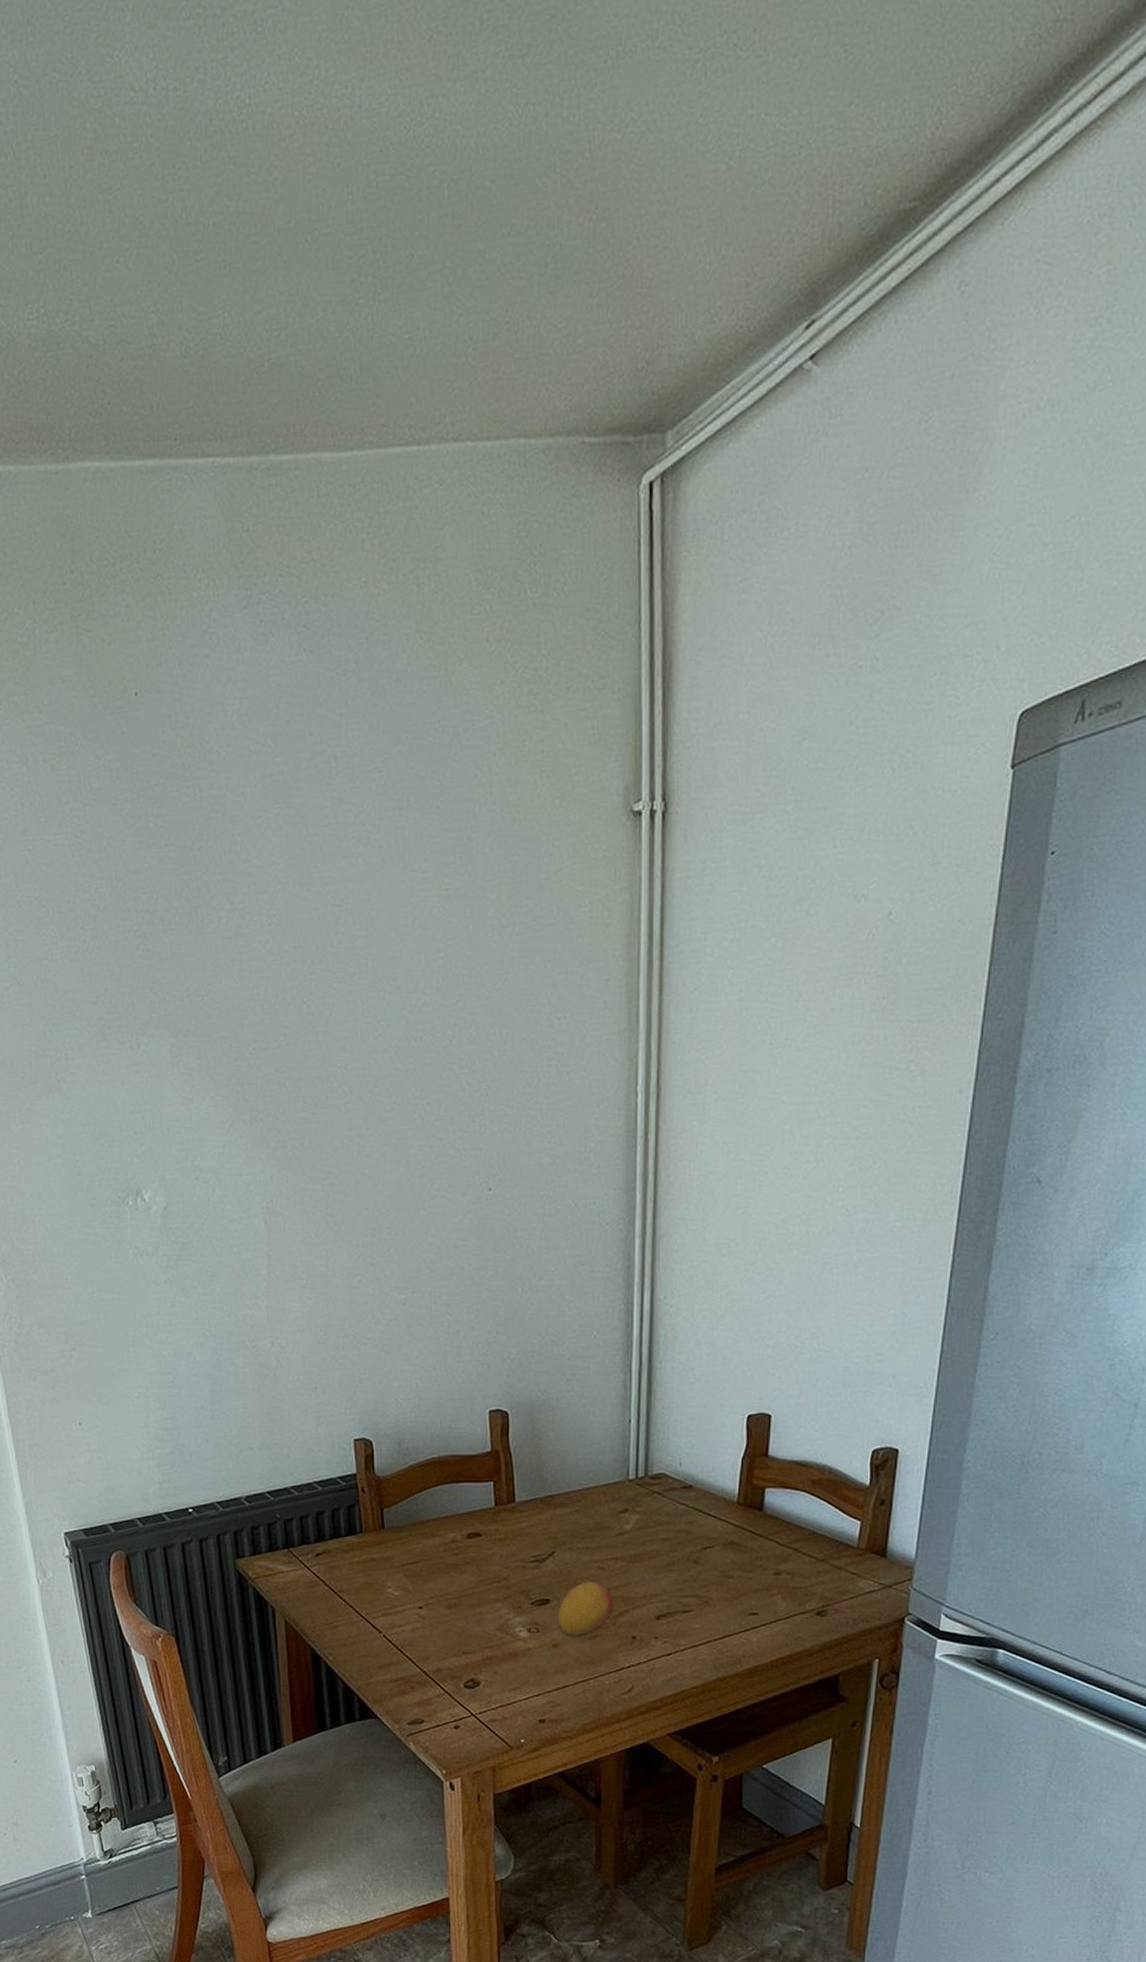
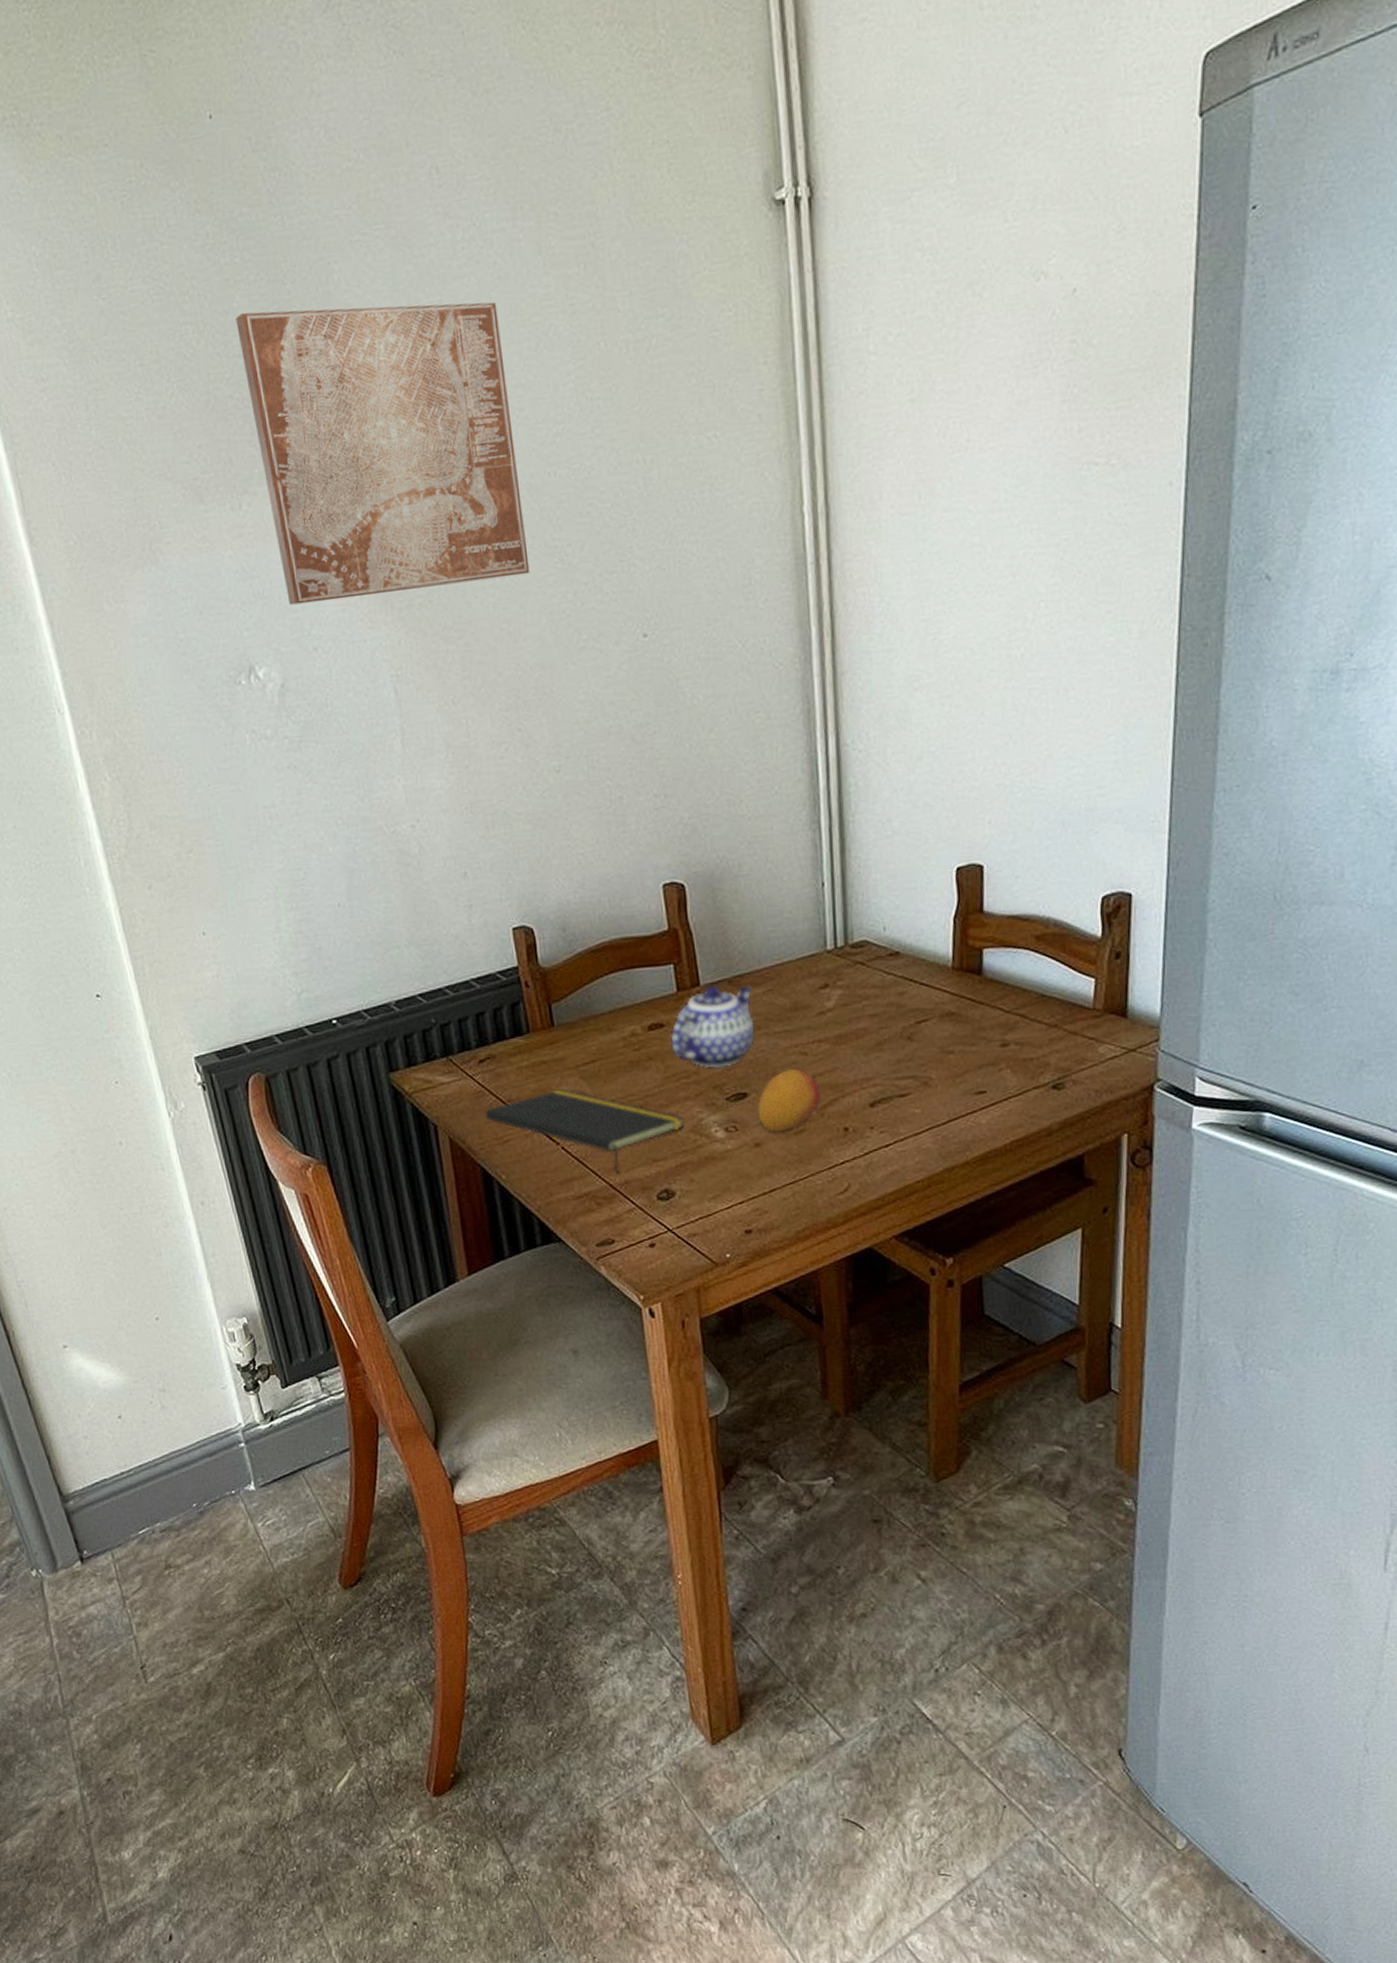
wall art: none [146,872,392,1138] -> present [235,302,530,606]
notepad: none [319,1584,494,1662] -> present [485,1088,685,1173]
teapot: none [486,1503,561,1576] -> present [670,985,754,1068]

